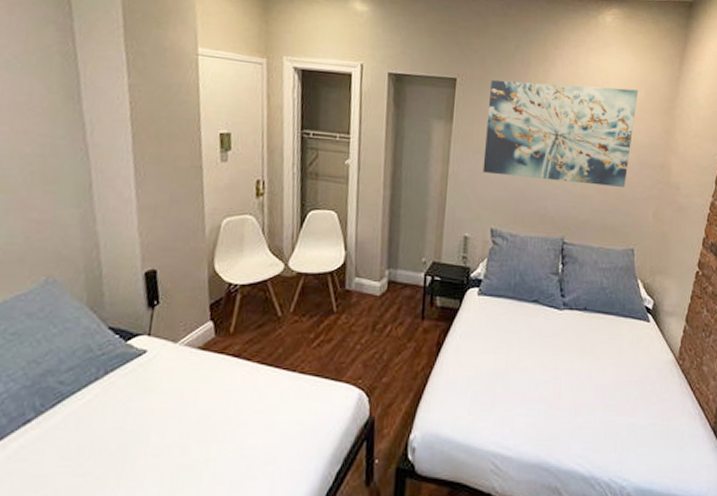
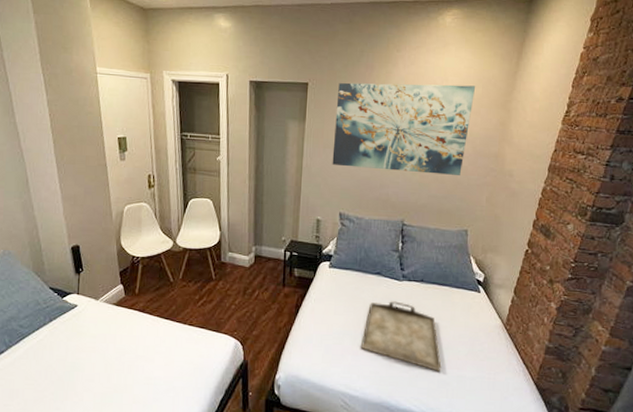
serving tray: none [515,334,609,419] -> present [361,301,442,371]

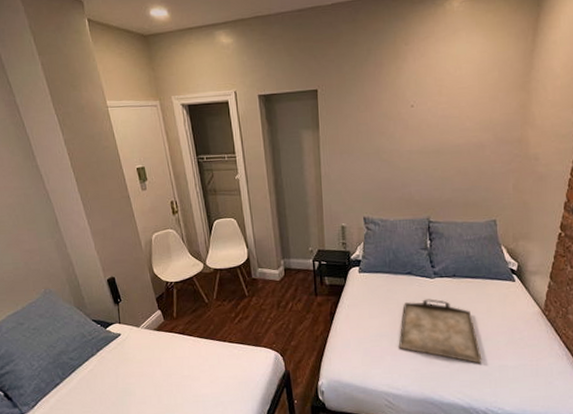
wall art: present [332,82,476,176] -> none [348,70,492,170]

